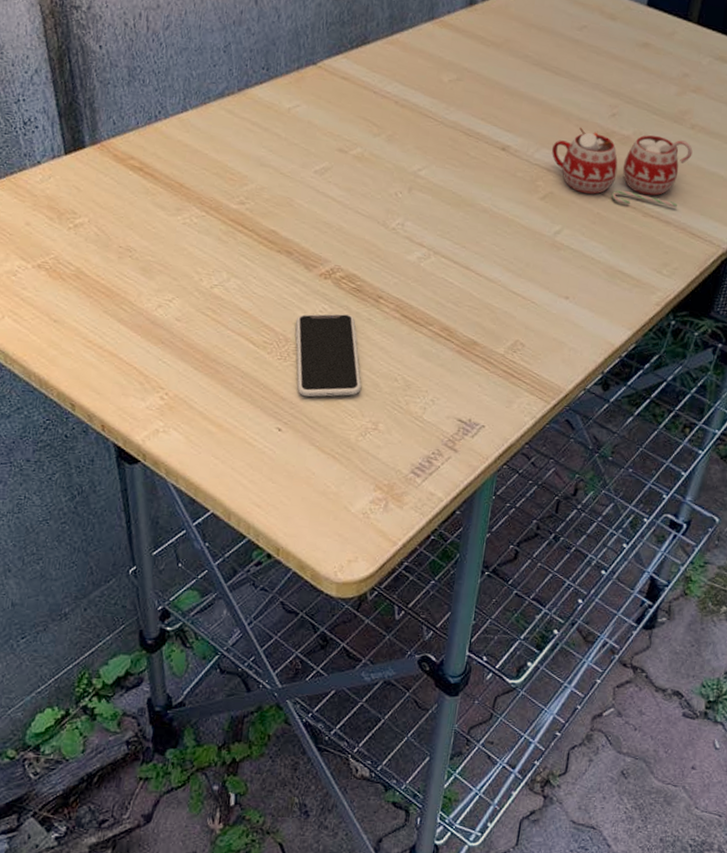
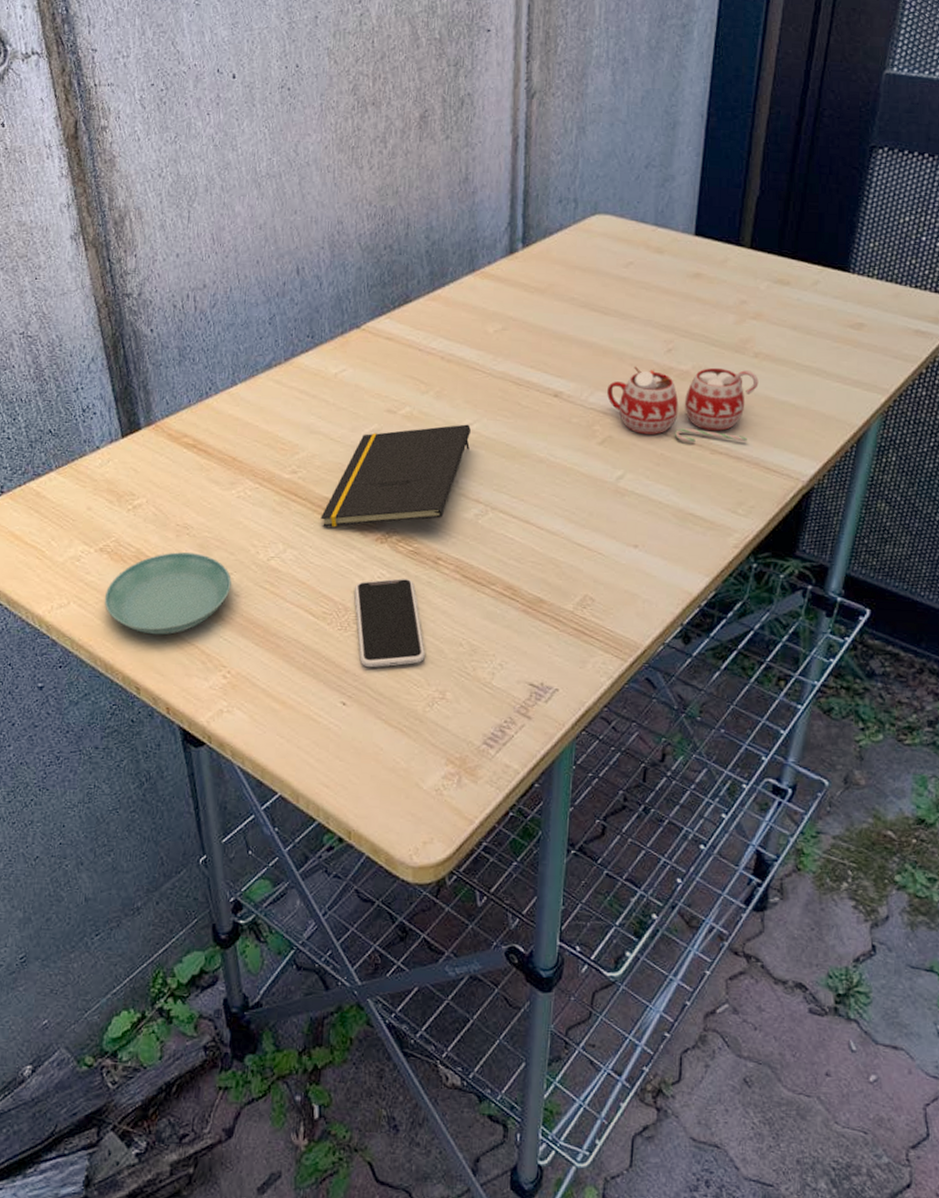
saucer: none [40,273,174,355] -> present [104,552,232,635]
notepad: none [266,169,419,260] -> present [320,424,471,527]

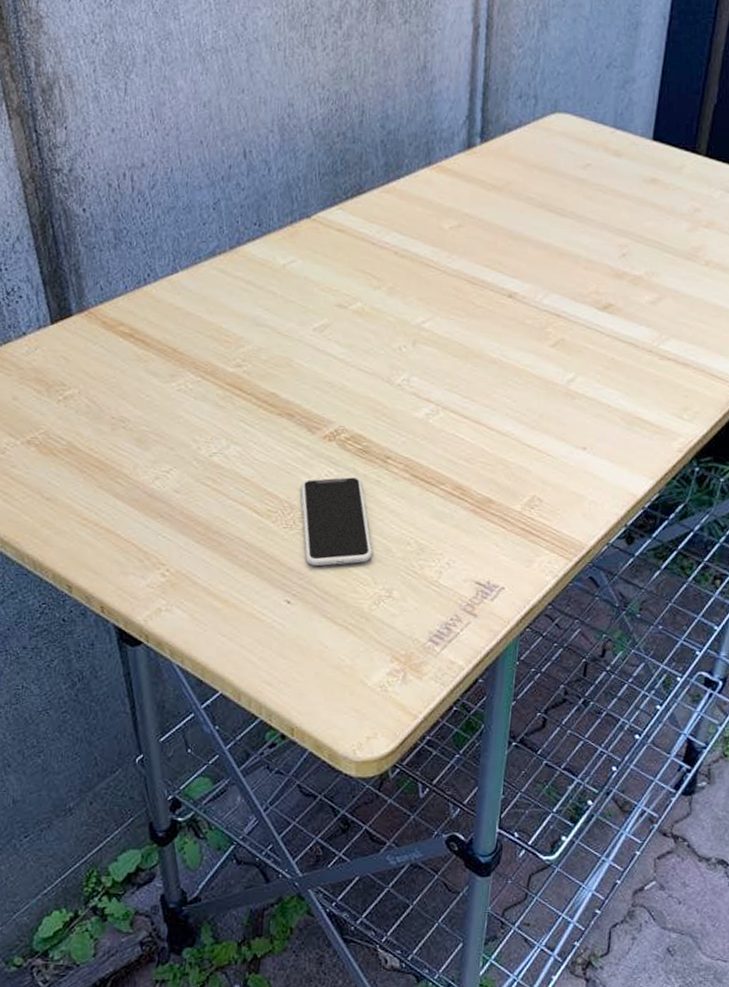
saucer: present [104,552,232,635] -> none [32,446,171,532]
notepad: present [320,424,471,527] -> none [266,322,423,424]
mug: present [607,366,759,443] -> none [561,269,708,349]

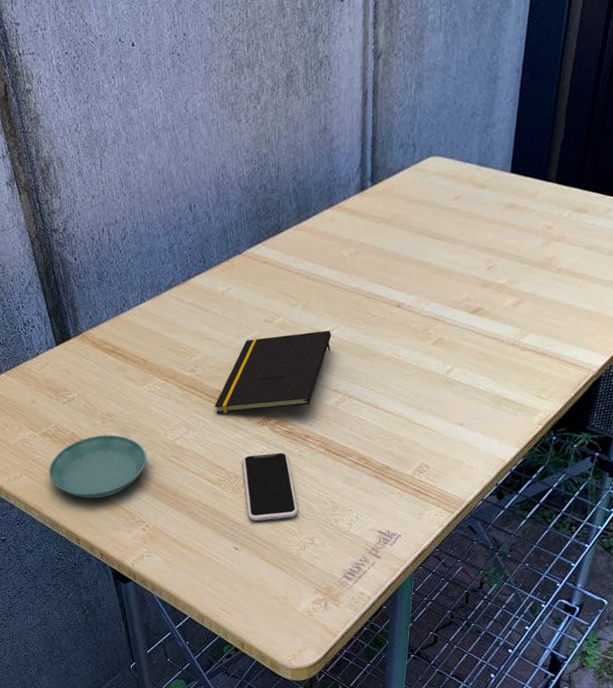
saucer: none [32,446,171,532] -> present [48,435,147,499]
notepad: none [266,322,423,424] -> present [214,330,331,414]

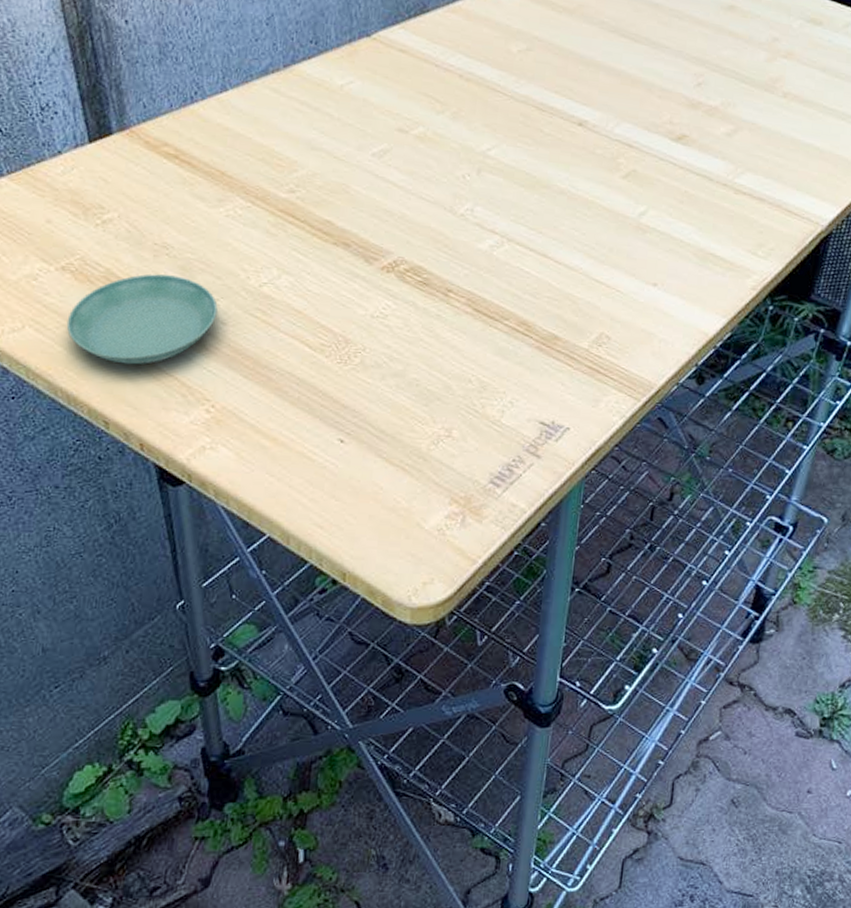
notepad: present [214,330,331,414] -> none [320,149,489,254]
smartphone: present [242,452,298,521] -> none [356,310,432,404]

